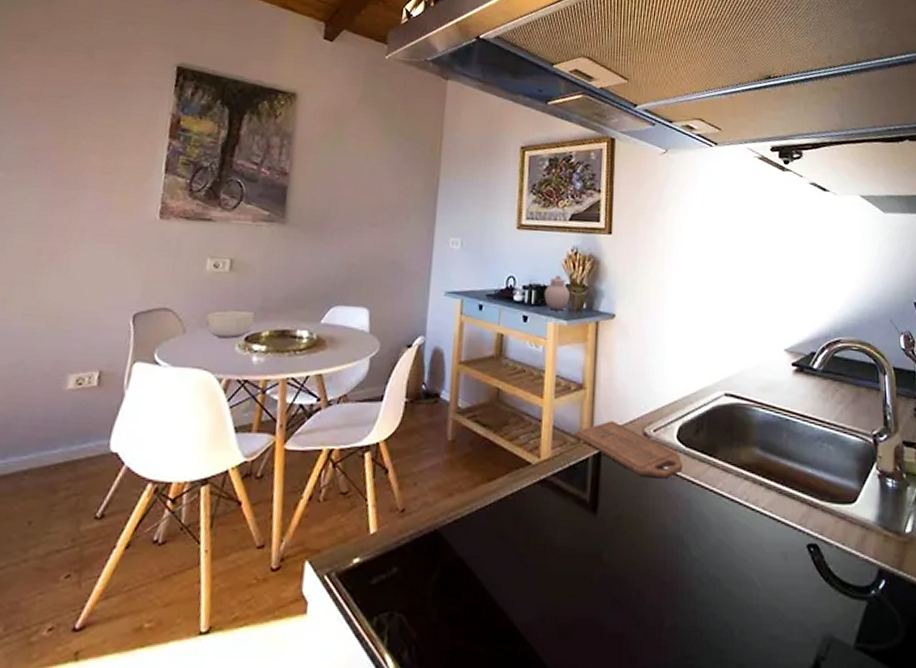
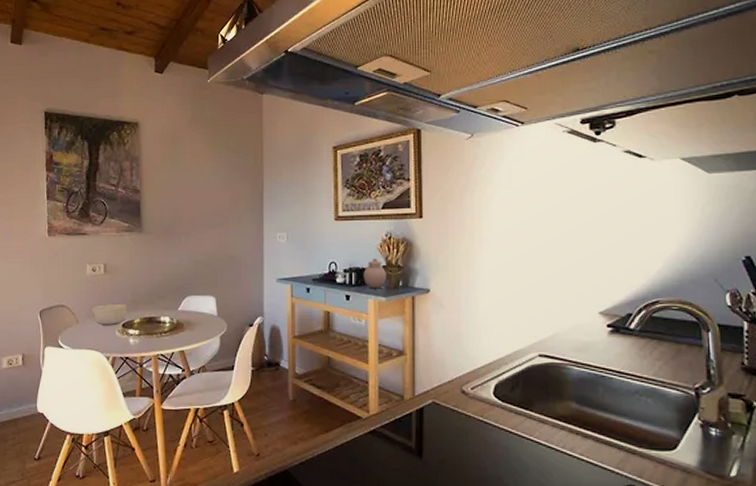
cutting board: present [574,421,682,479] -> none [398,381,499,429]

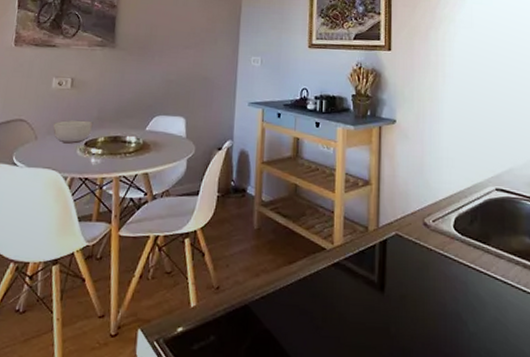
jar: present [363,258,387,289] -> none [333,87,357,118]

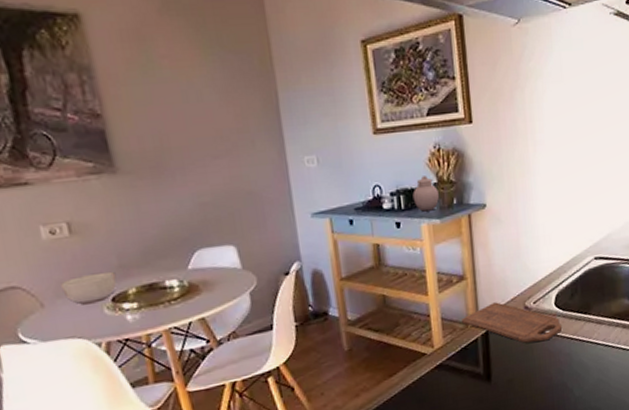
jar: none [333,87,357,118] -> present [412,176,440,212]
cutting board: none [363,212,459,263] -> present [462,302,562,343]

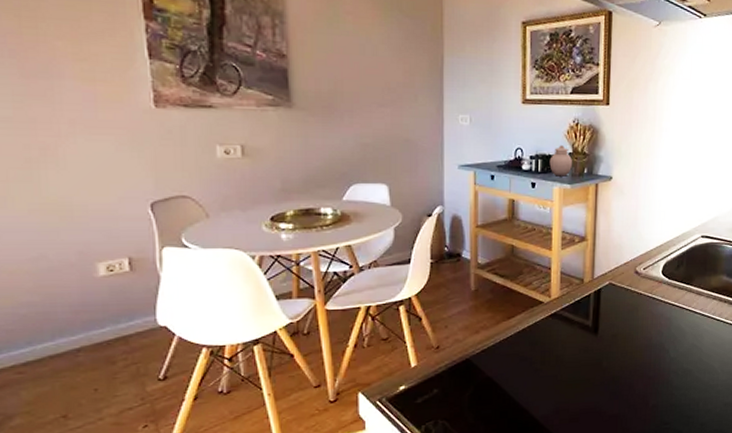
bowl: present [61,271,117,305] -> none [227,193,278,220]
cutting board: present [462,302,562,343] -> none [579,264,665,305]

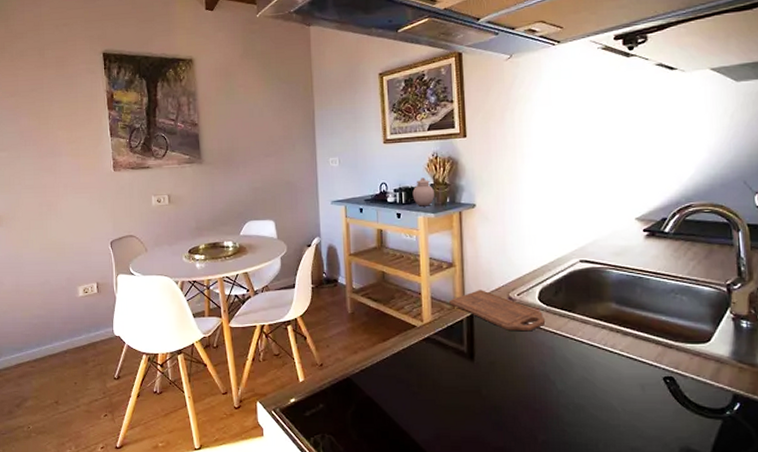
cutting board: none [579,264,665,305] -> present [449,290,545,332]

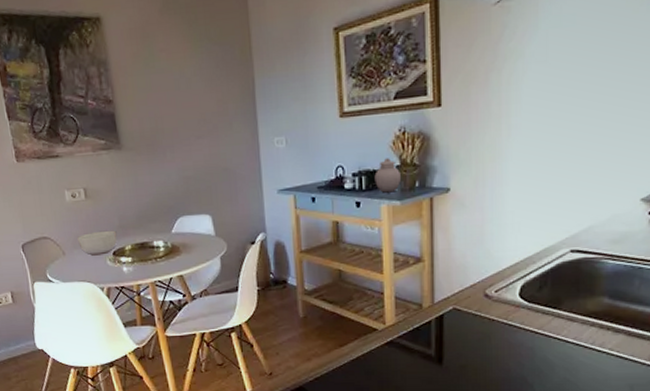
bowl: none [159,231,193,253] -> present [77,230,117,256]
cutting board: present [449,290,545,332] -> none [416,287,525,332]

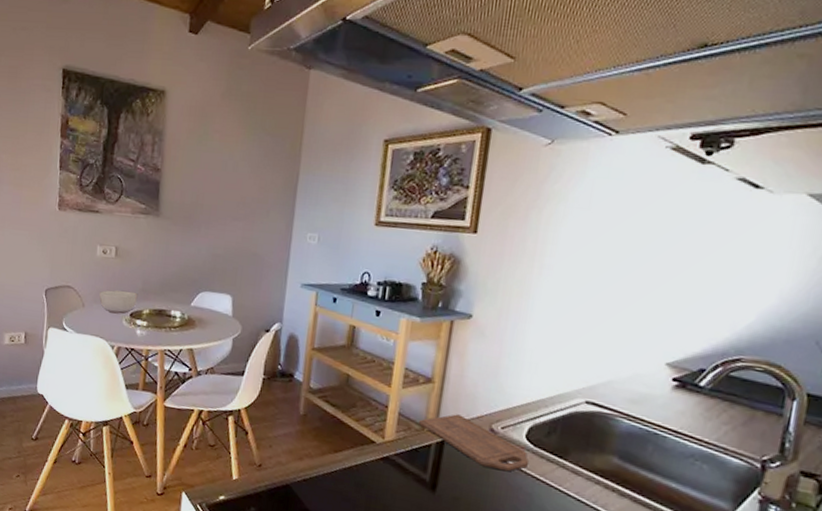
jar: present [374,158,402,193] -> none [398,273,427,308]
cutting board: none [416,287,525,332] -> present [419,414,528,472]

